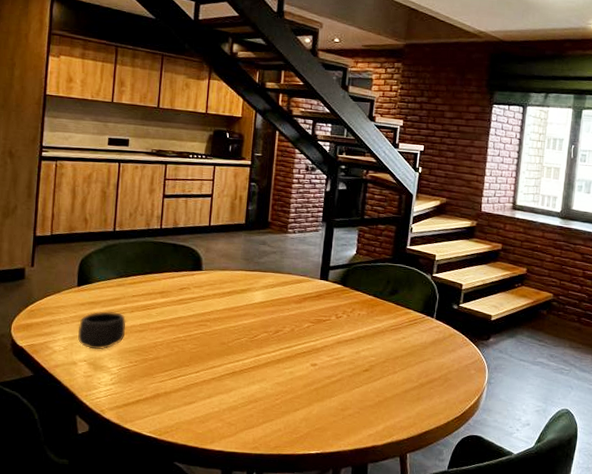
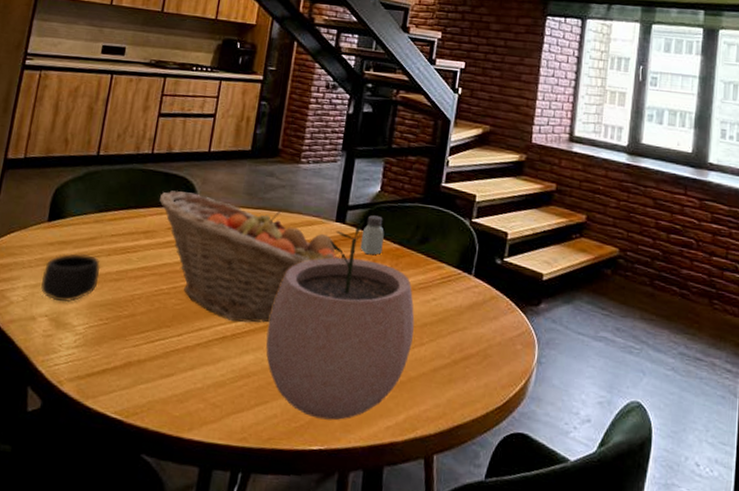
fruit basket: none [171,258,324,361] -> present [159,190,339,323]
plant pot: none [268,277,388,432] -> present [266,220,415,421]
saltshaker: none [341,273,361,305] -> present [360,215,384,255]

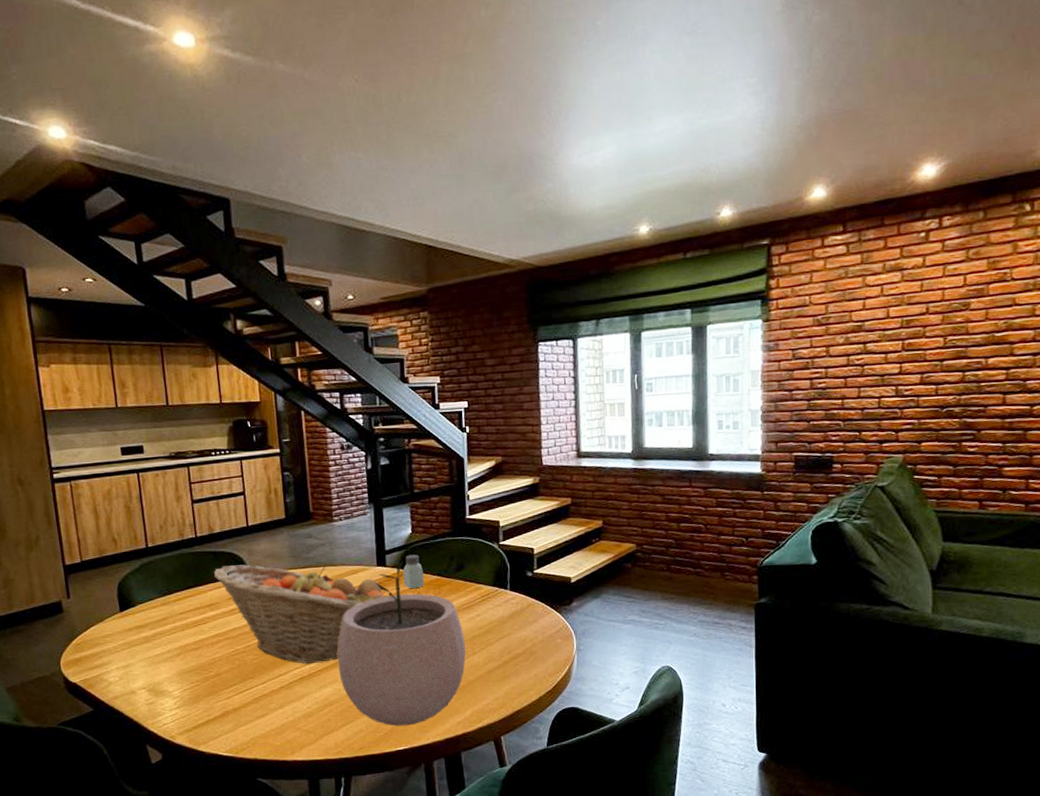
mug: present [41,253,101,303] -> none [129,633,180,675]

